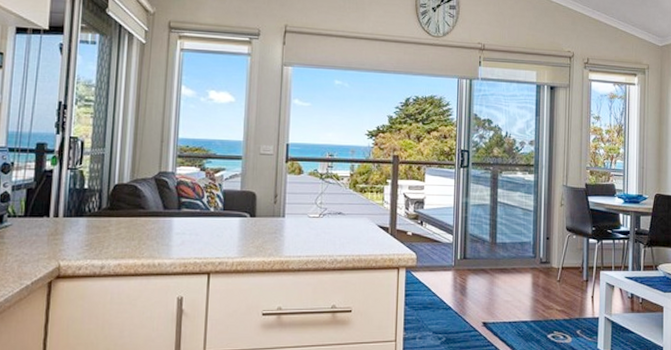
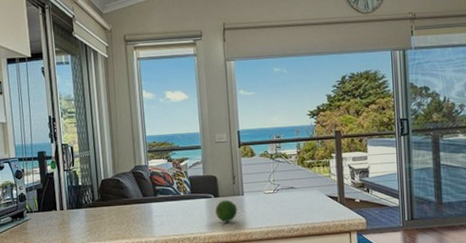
fruit: none [249,220,276,246] -> present [215,199,238,222]

